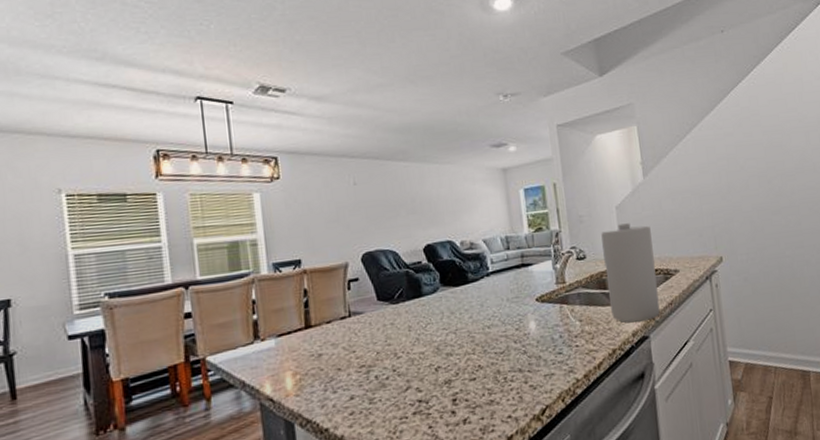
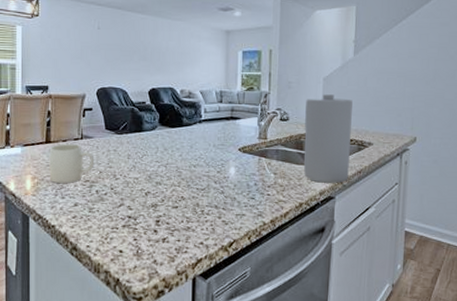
mug: none [310,324,369,376] -> present [48,144,95,184]

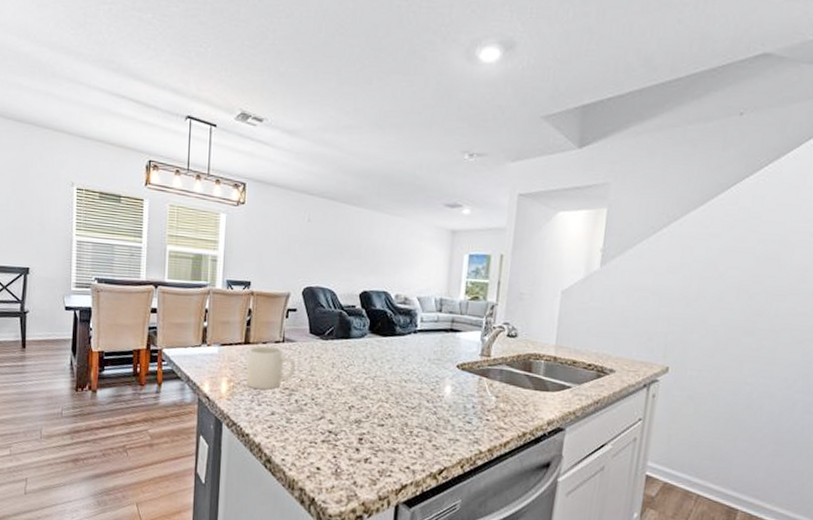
paper towel holder: present [303,94,353,183] -> none [530,310,595,414]

